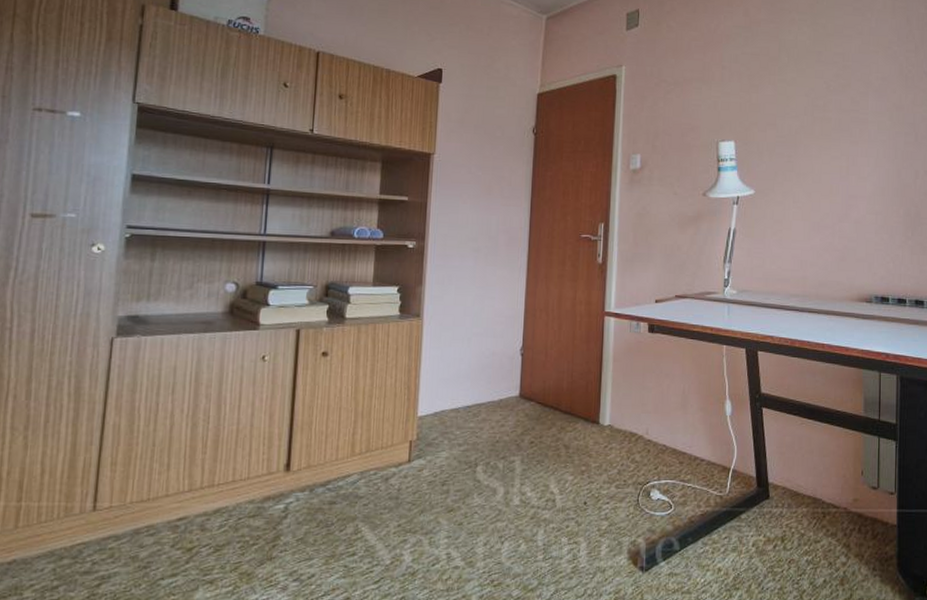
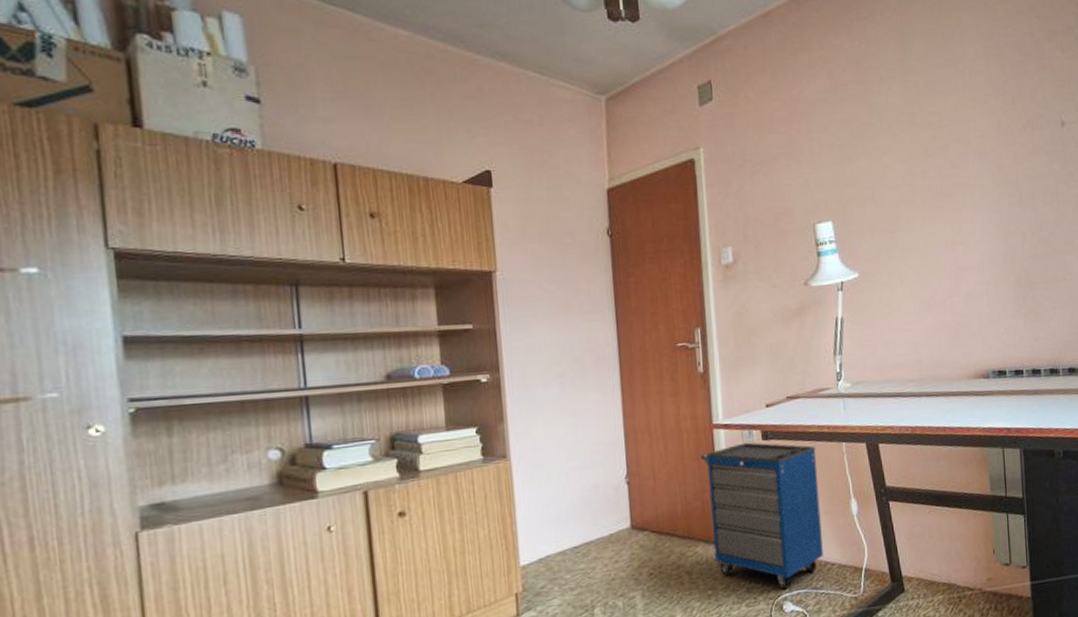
cabinet: none [591,332,698,478] -> present [701,442,823,590]

